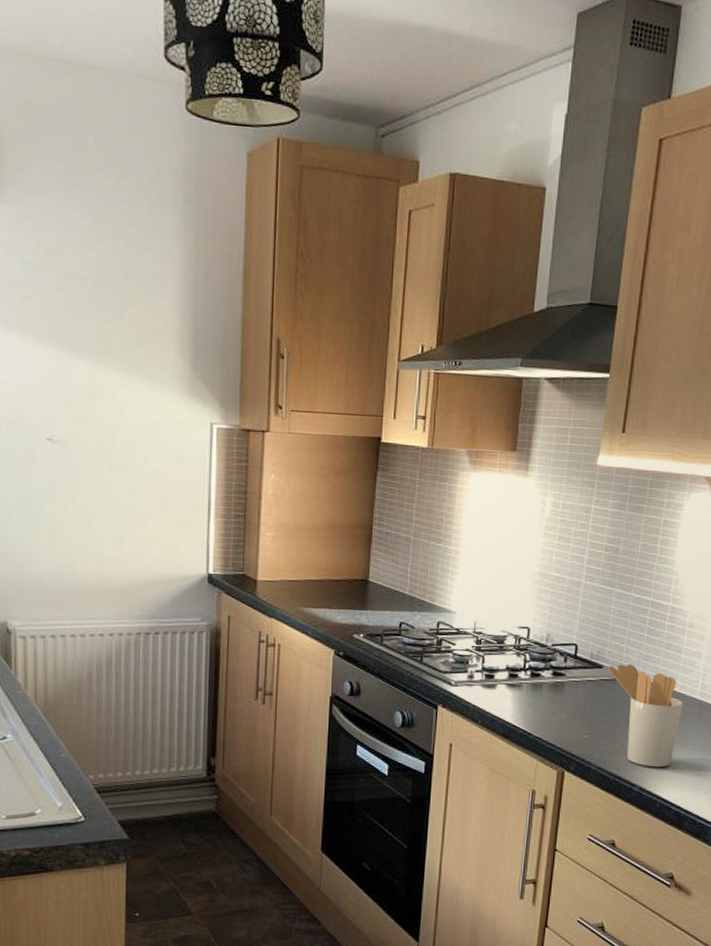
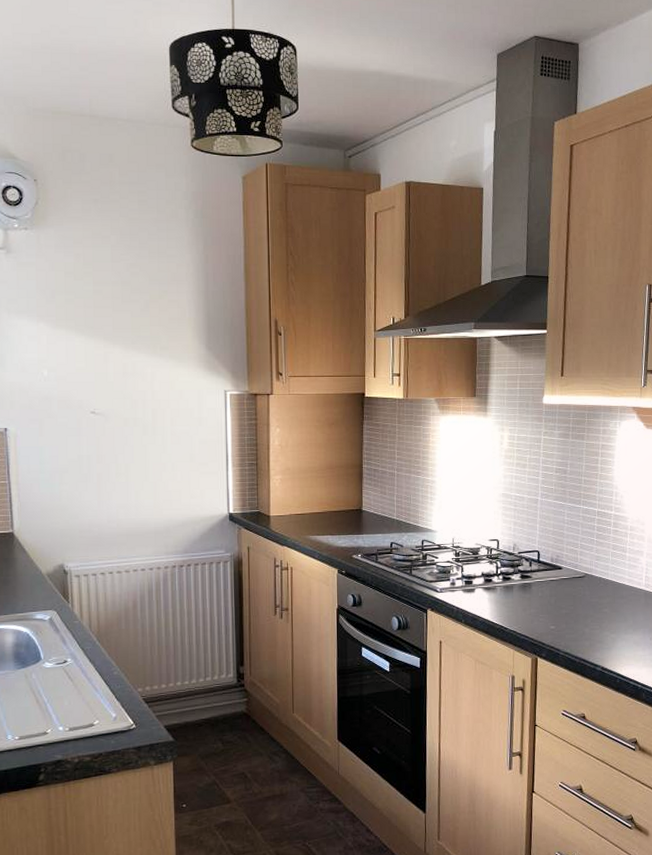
utensil holder: present [609,664,684,768] -> none [567,564,632,650]

